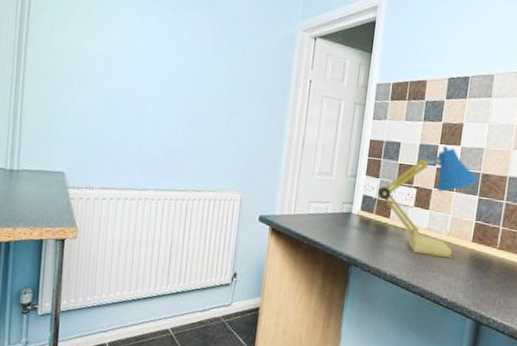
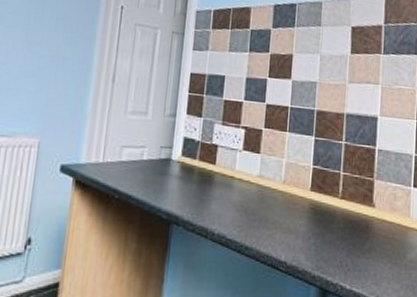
desk lamp: present [377,146,479,258] -> none [200,79,313,212]

